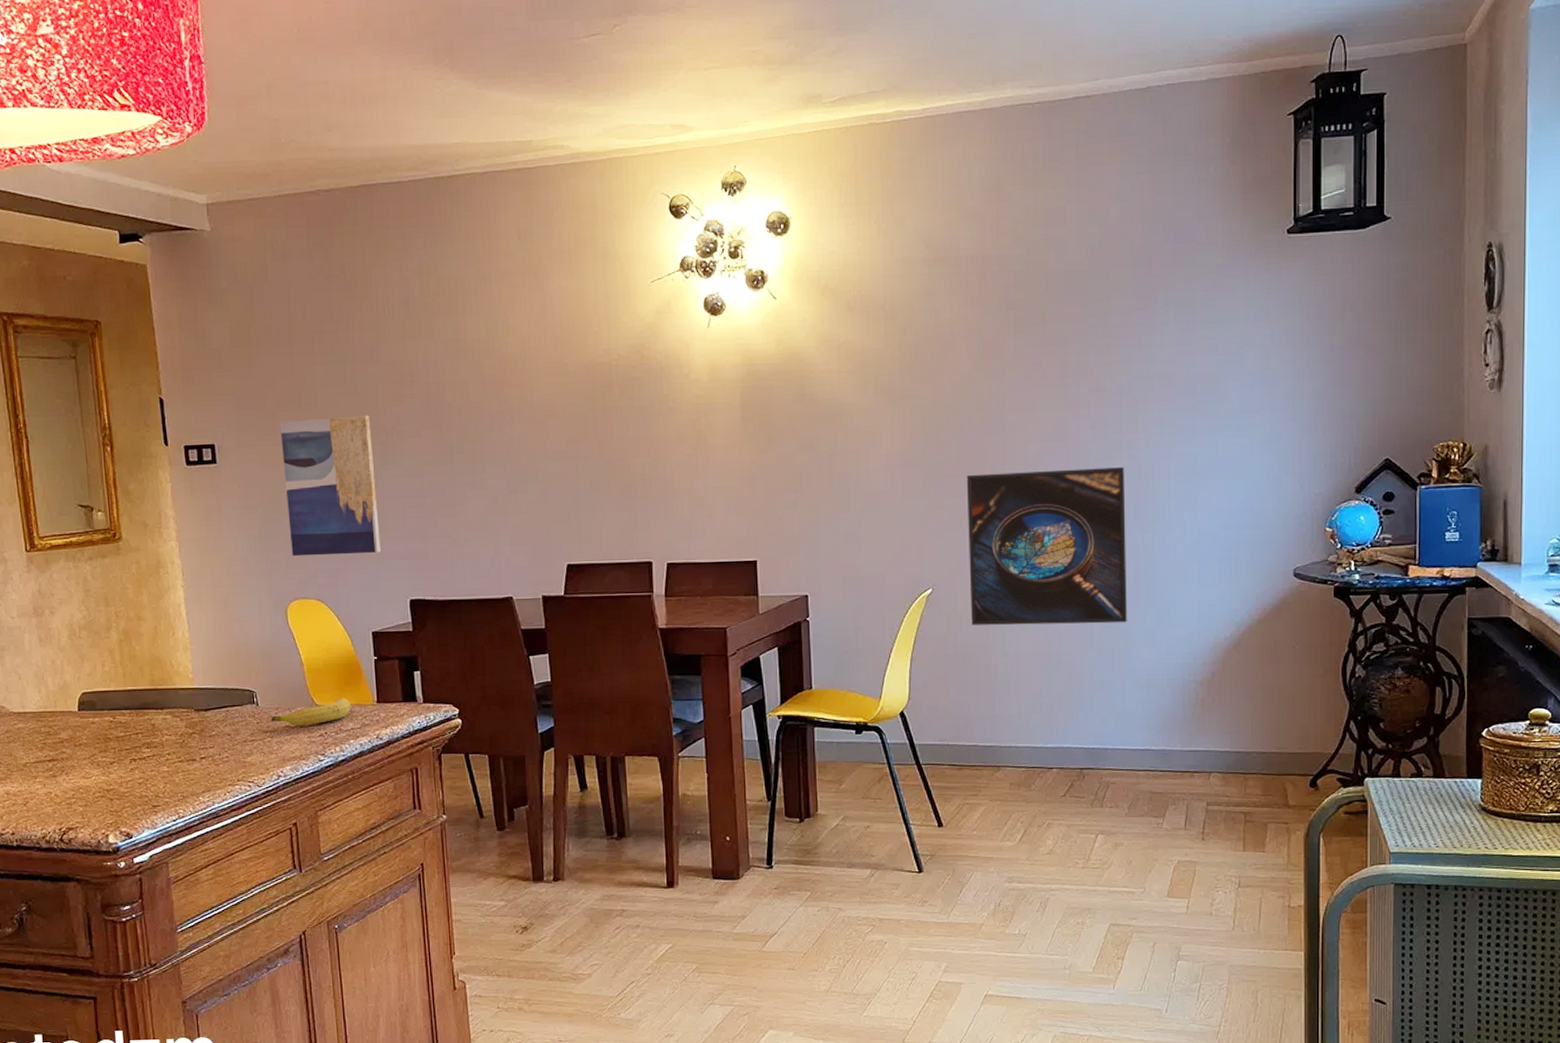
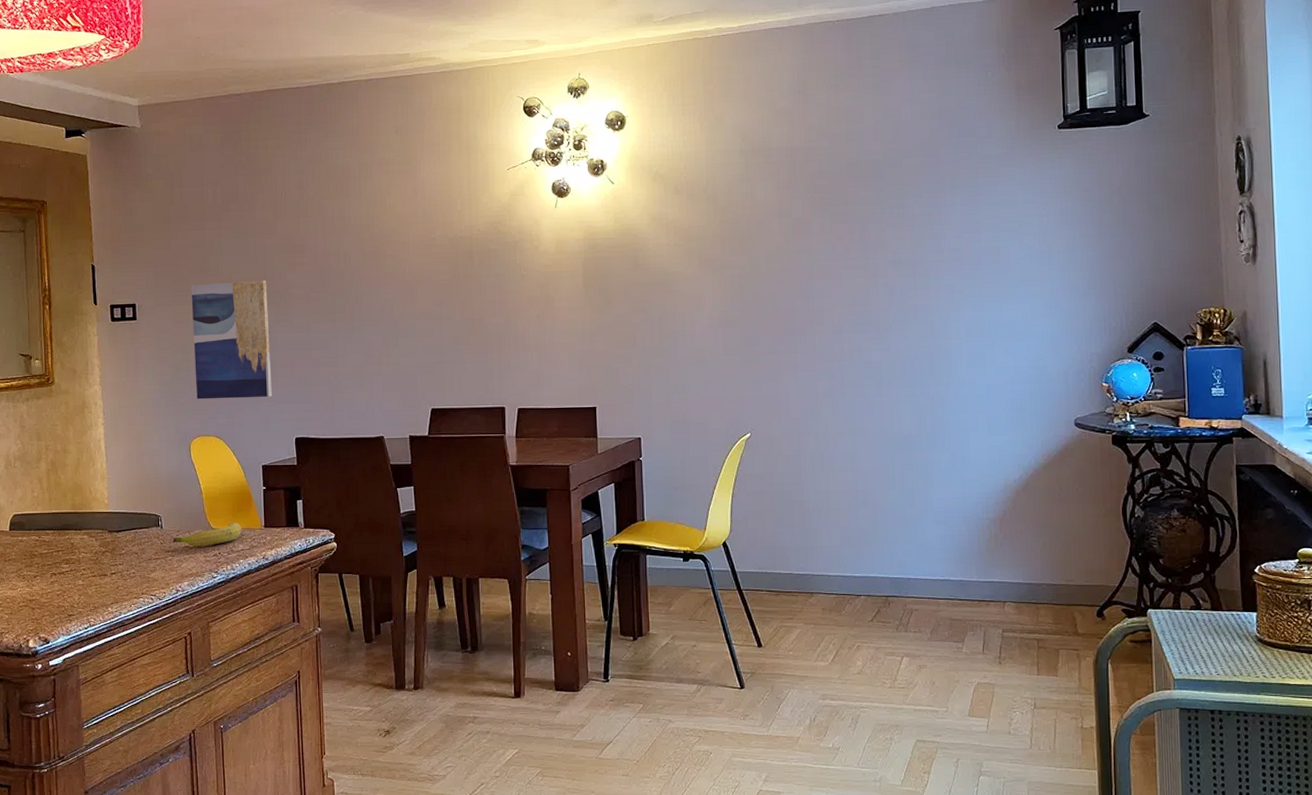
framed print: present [966,467,1127,626] -> none [779,328,925,467]

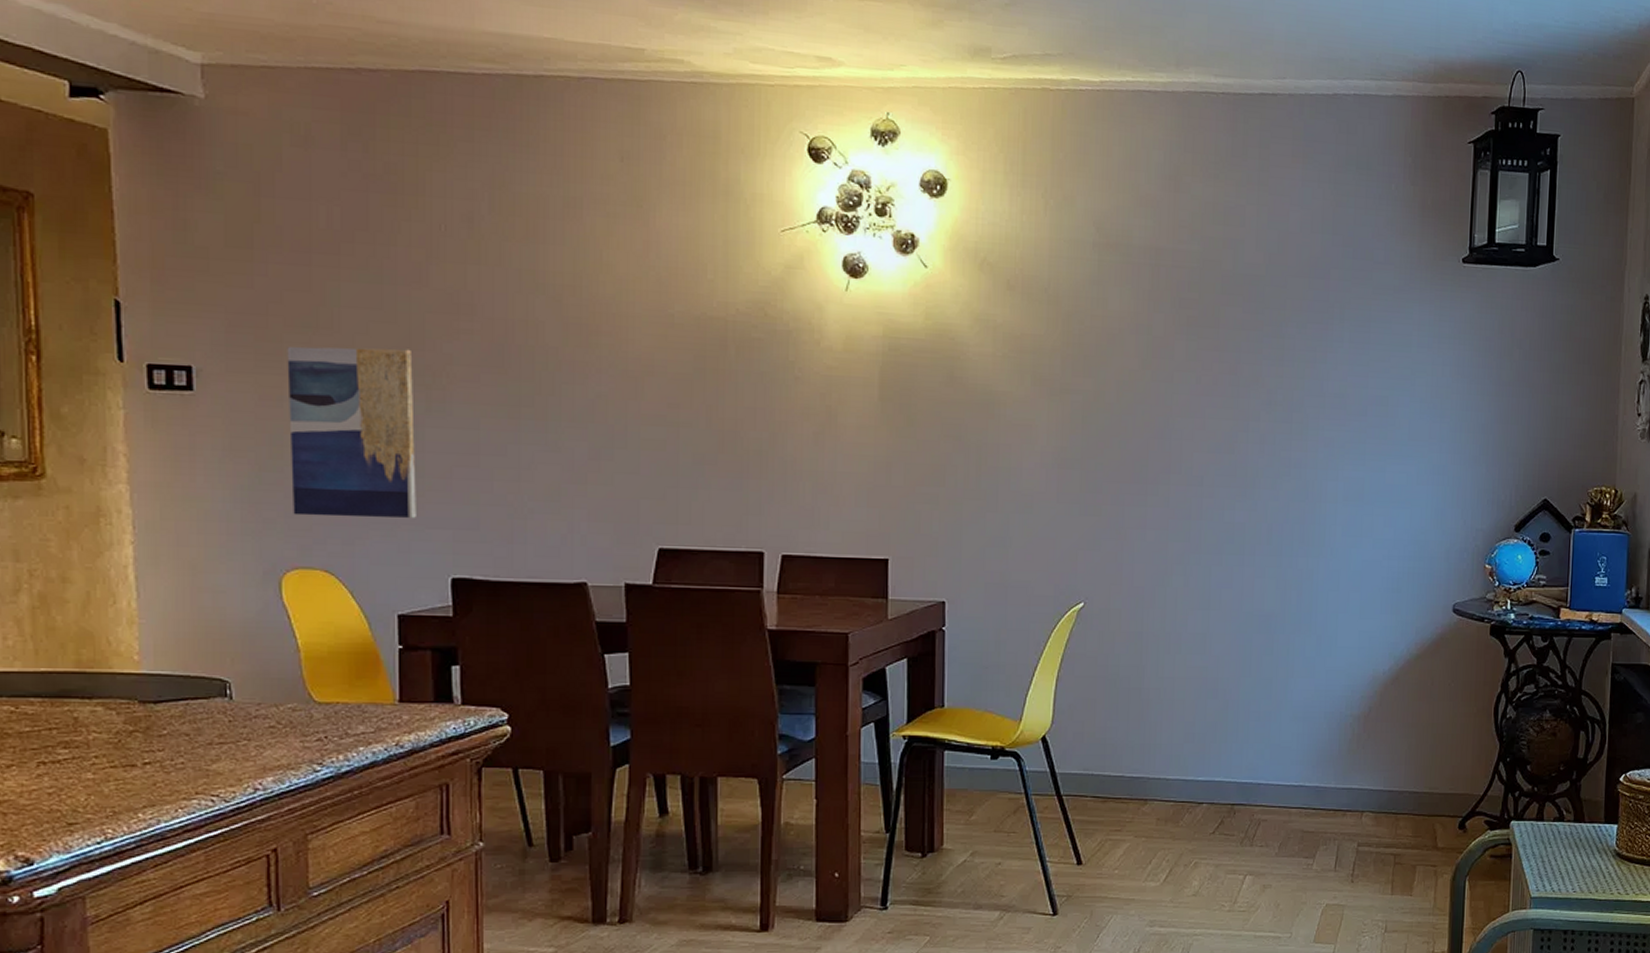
fruit: present [173,522,241,547] -> none [249,694,362,727]

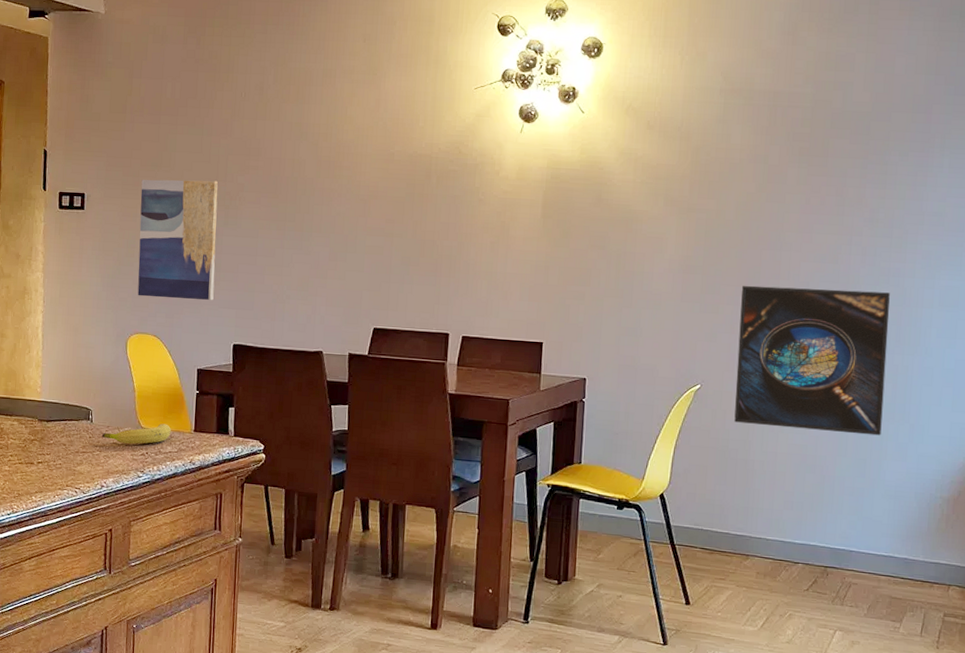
fruit: none [249,694,362,727] -> present [101,423,171,444]
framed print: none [1124,481,1292,651] -> present [734,285,890,436]

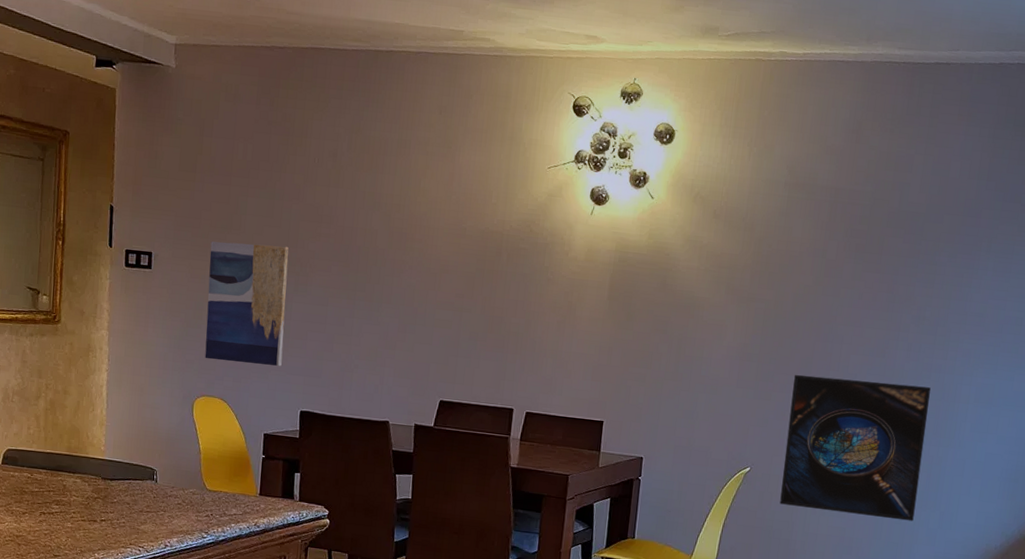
fruit: present [101,423,171,444] -> none [166,486,236,506]

